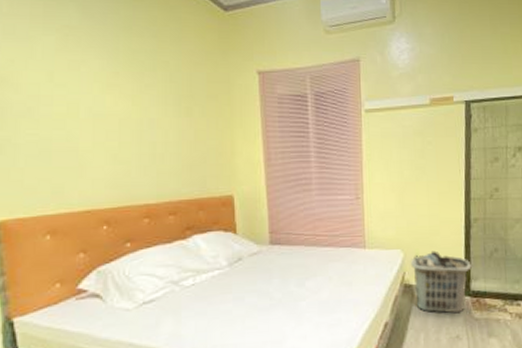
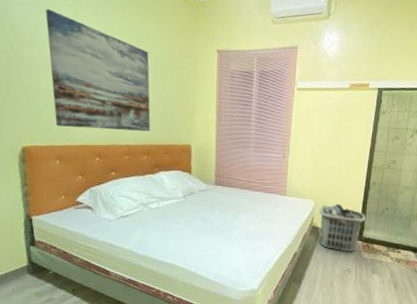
wall art: none [23,37,177,188] -> present [46,9,151,132]

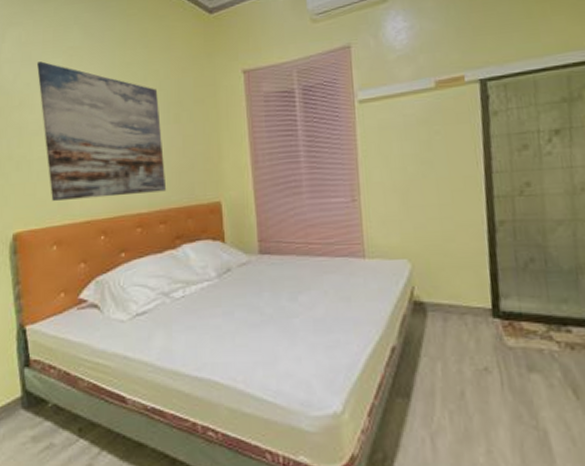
clothes hamper: present [319,203,366,253] -> none [421,261,500,339]

